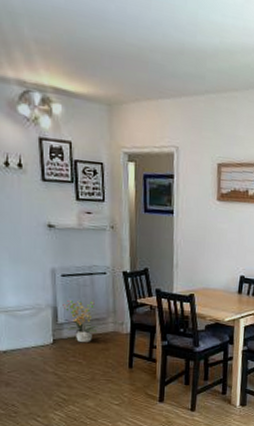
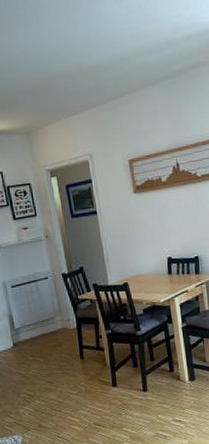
potted plant: present [62,299,98,343] -> none [16,303,49,343]

